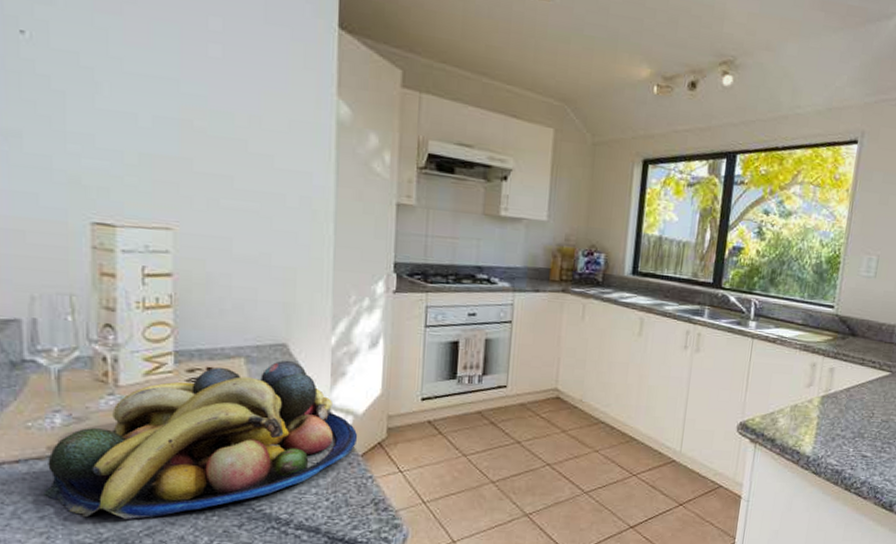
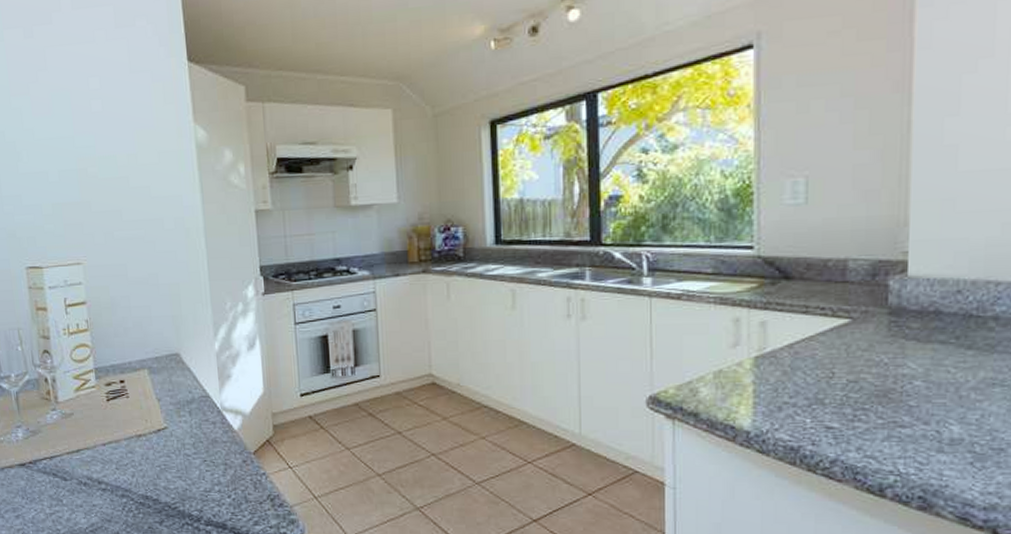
fruit bowl: present [42,360,358,519] -> none [16,368,249,517]

